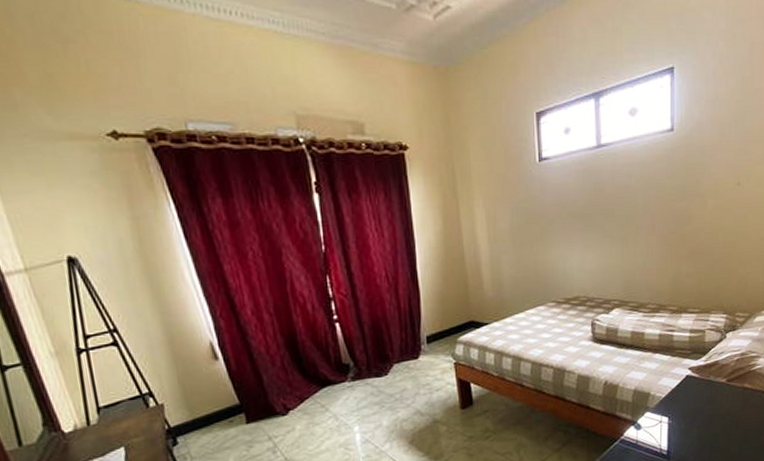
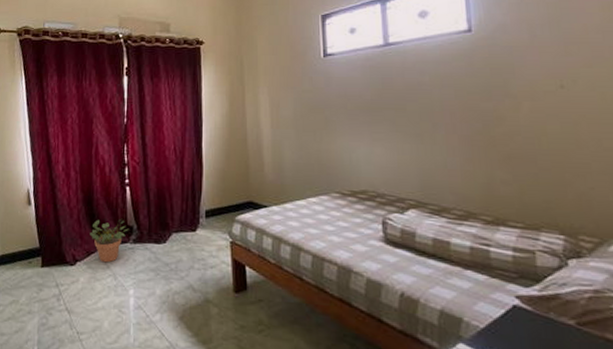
potted plant: none [299,359,345,406] -> present [90,219,129,263]

